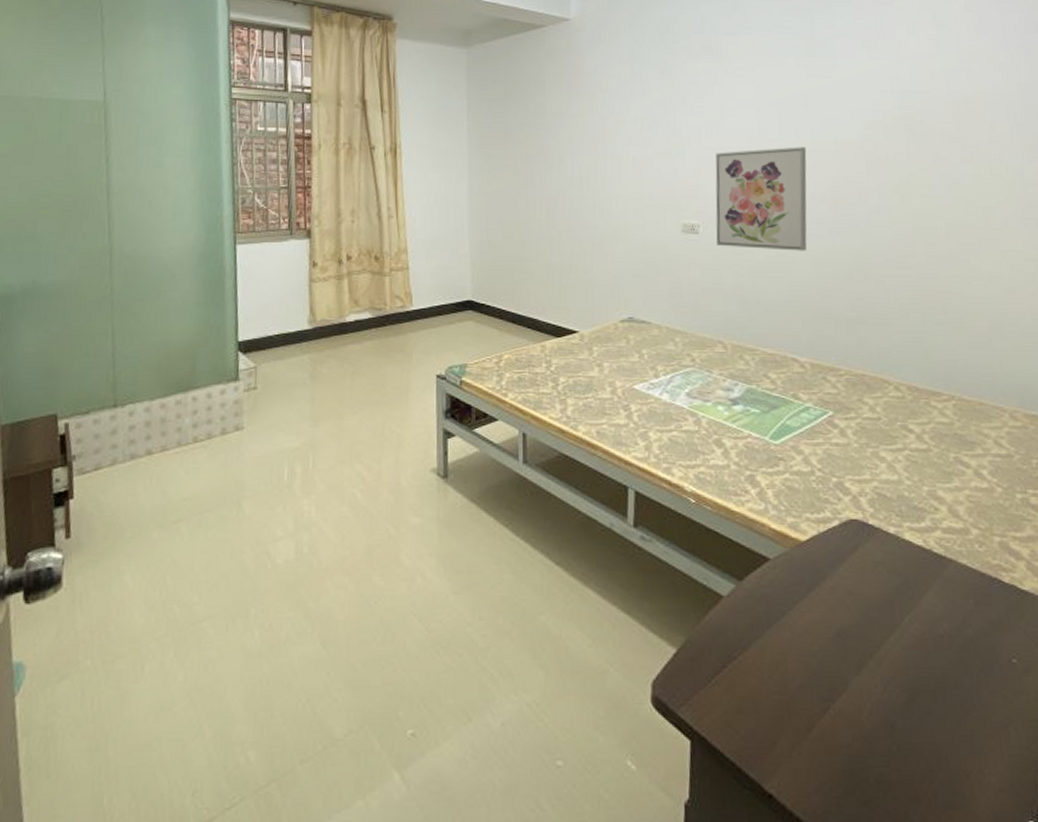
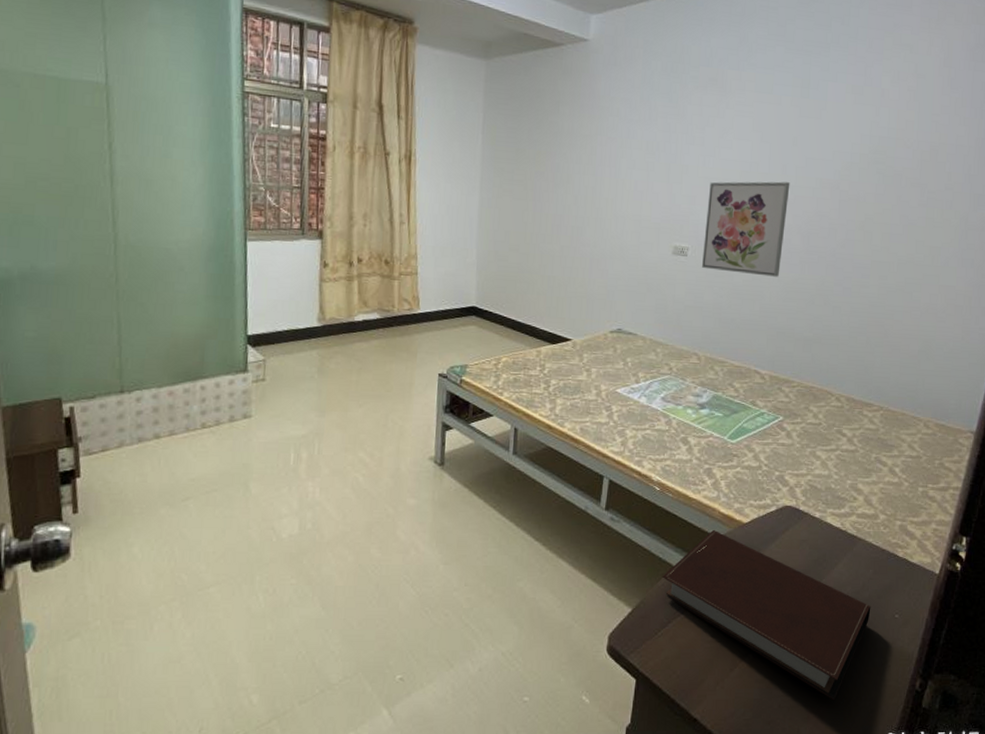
notebook: none [709,549,979,773] -> present [662,529,871,700]

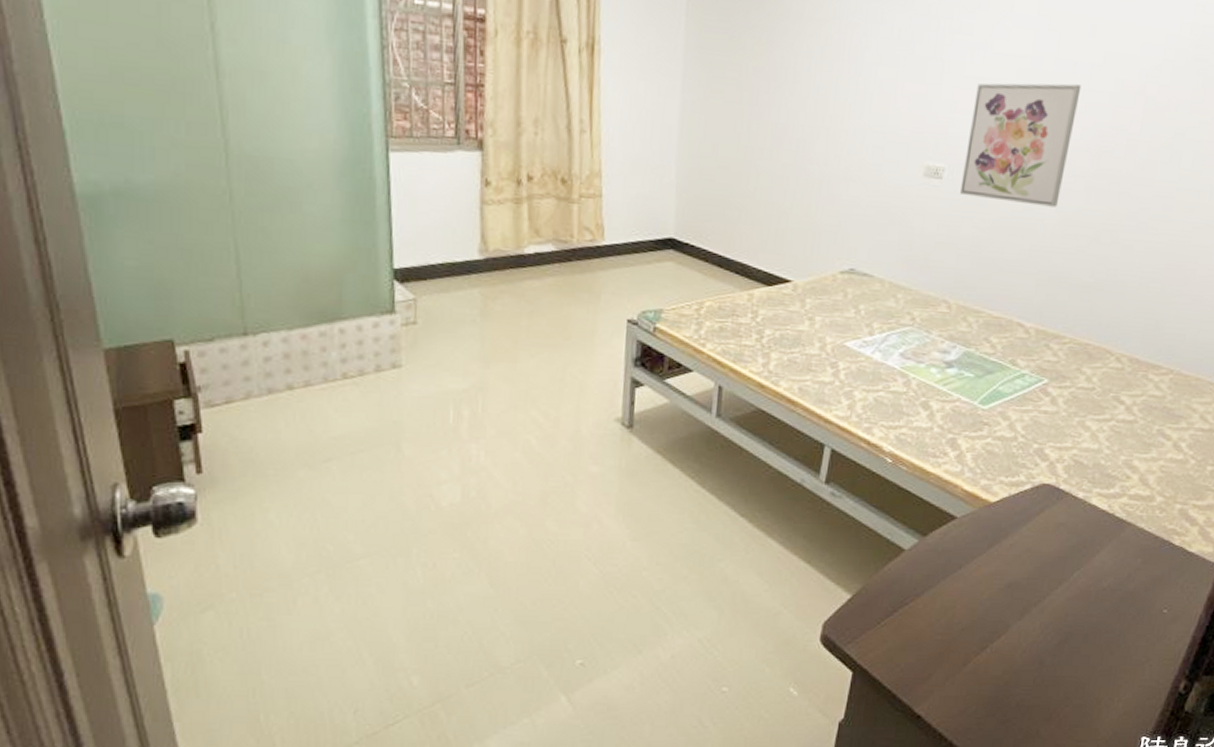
notebook: present [662,529,871,700] -> none [888,508,1136,700]

